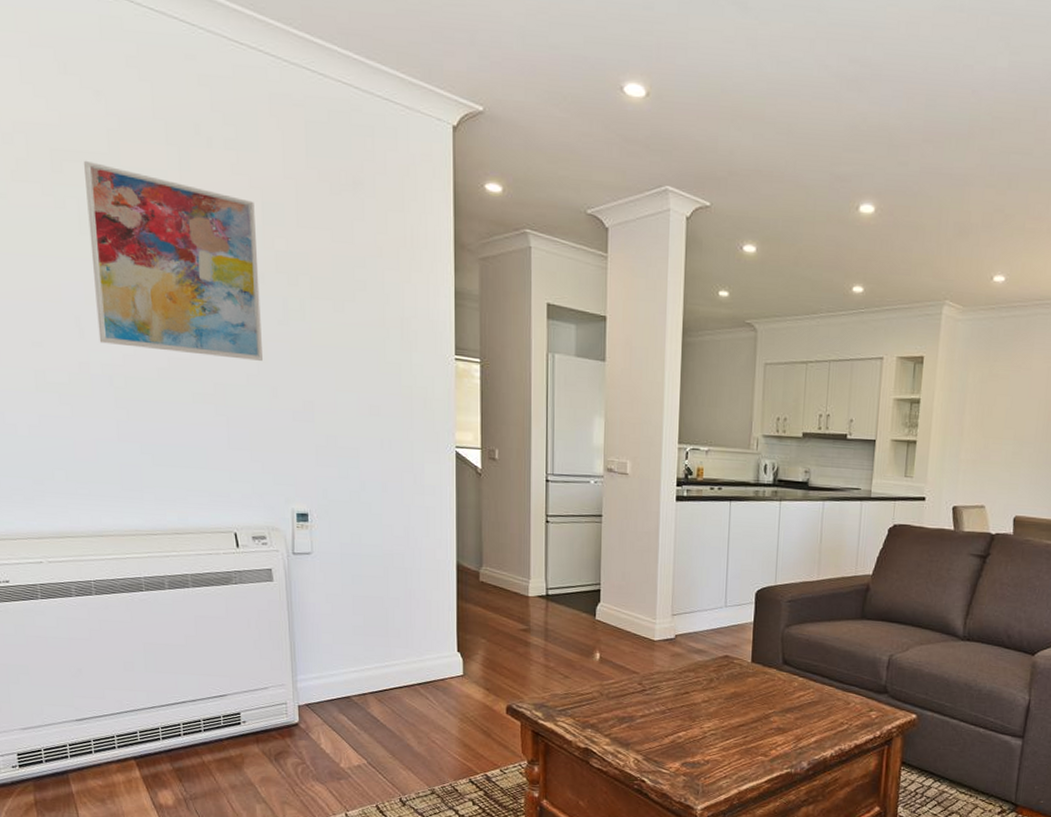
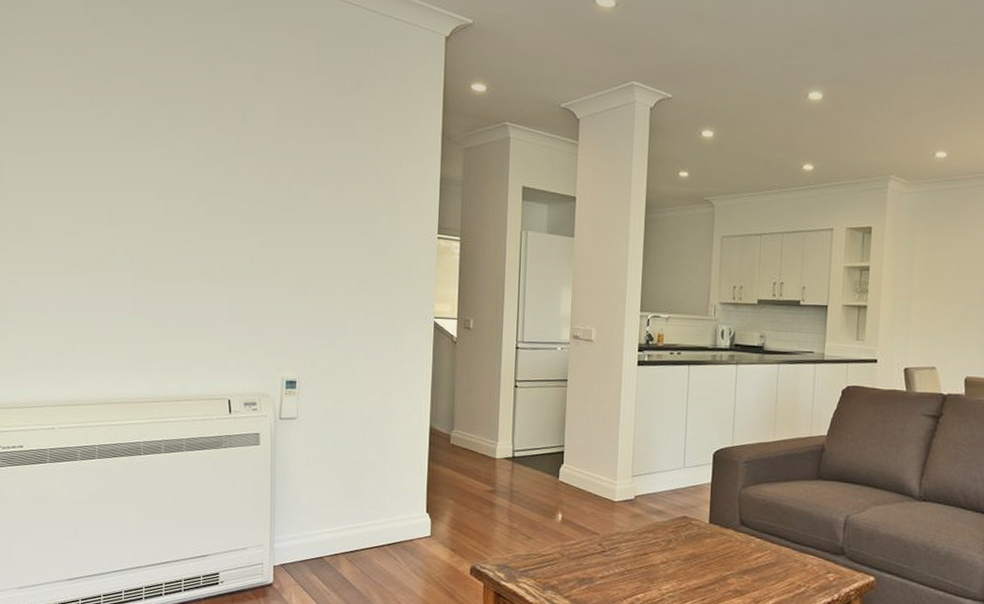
wall art: present [84,160,263,361] -> none [126,75,270,243]

